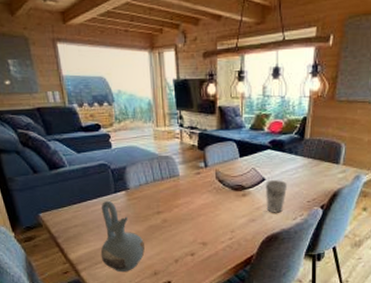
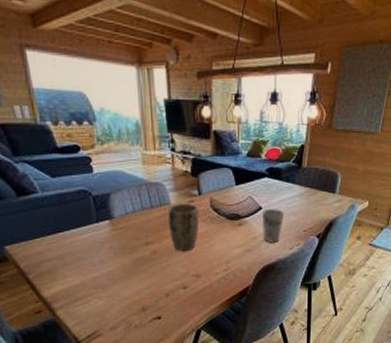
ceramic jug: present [100,200,145,272] -> none [80,230,132,309]
plant pot: none [177,175,206,220] -> present [168,204,200,251]

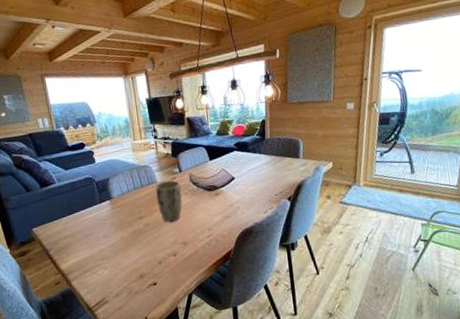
cup: present [261,209,285,243] -> none [236,177,256,209]

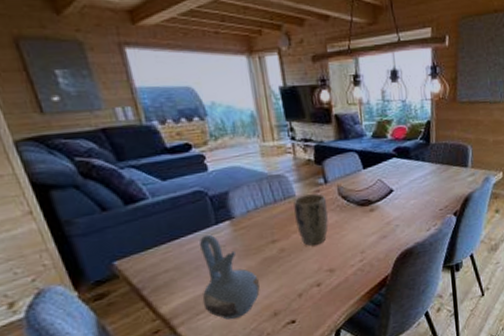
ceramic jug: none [88,210,130,278] -> present [199,234,260,320]

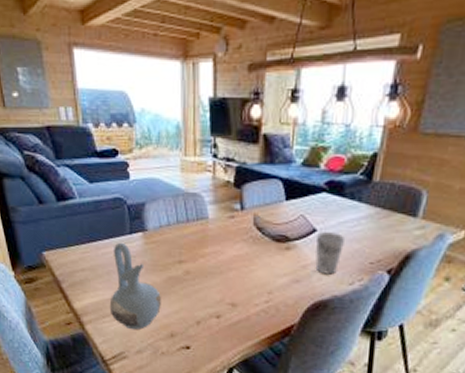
plant pot: present [293,193,329,246] -> none [205,219,240,274]
cup: none [394,190,418,227] -> present [314,232,346,275]

